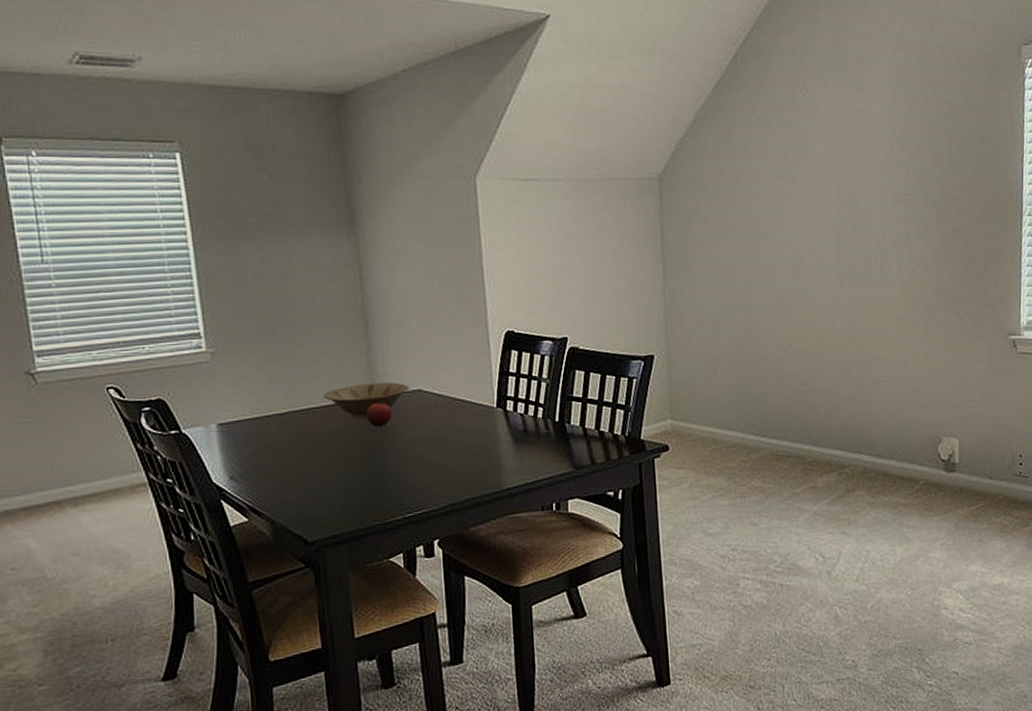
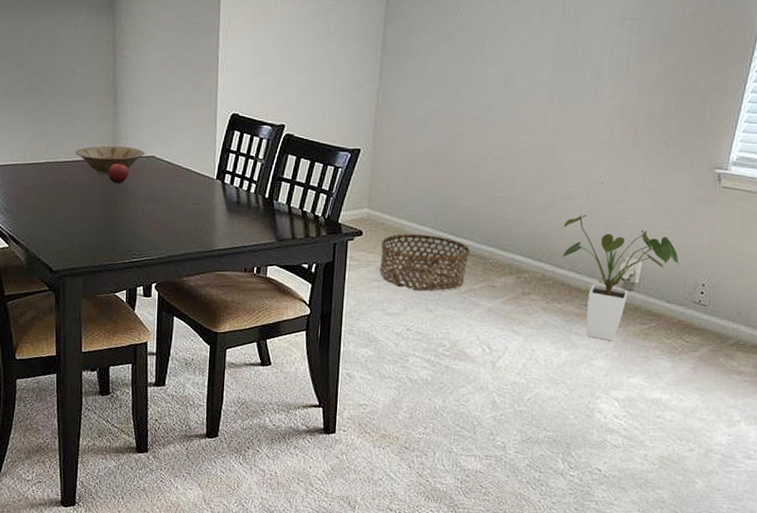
basket: none [690,440,787,504] -> present [380,233,471,292]
house plant: none [875,397,994,529] -> present [561,214,679,341]

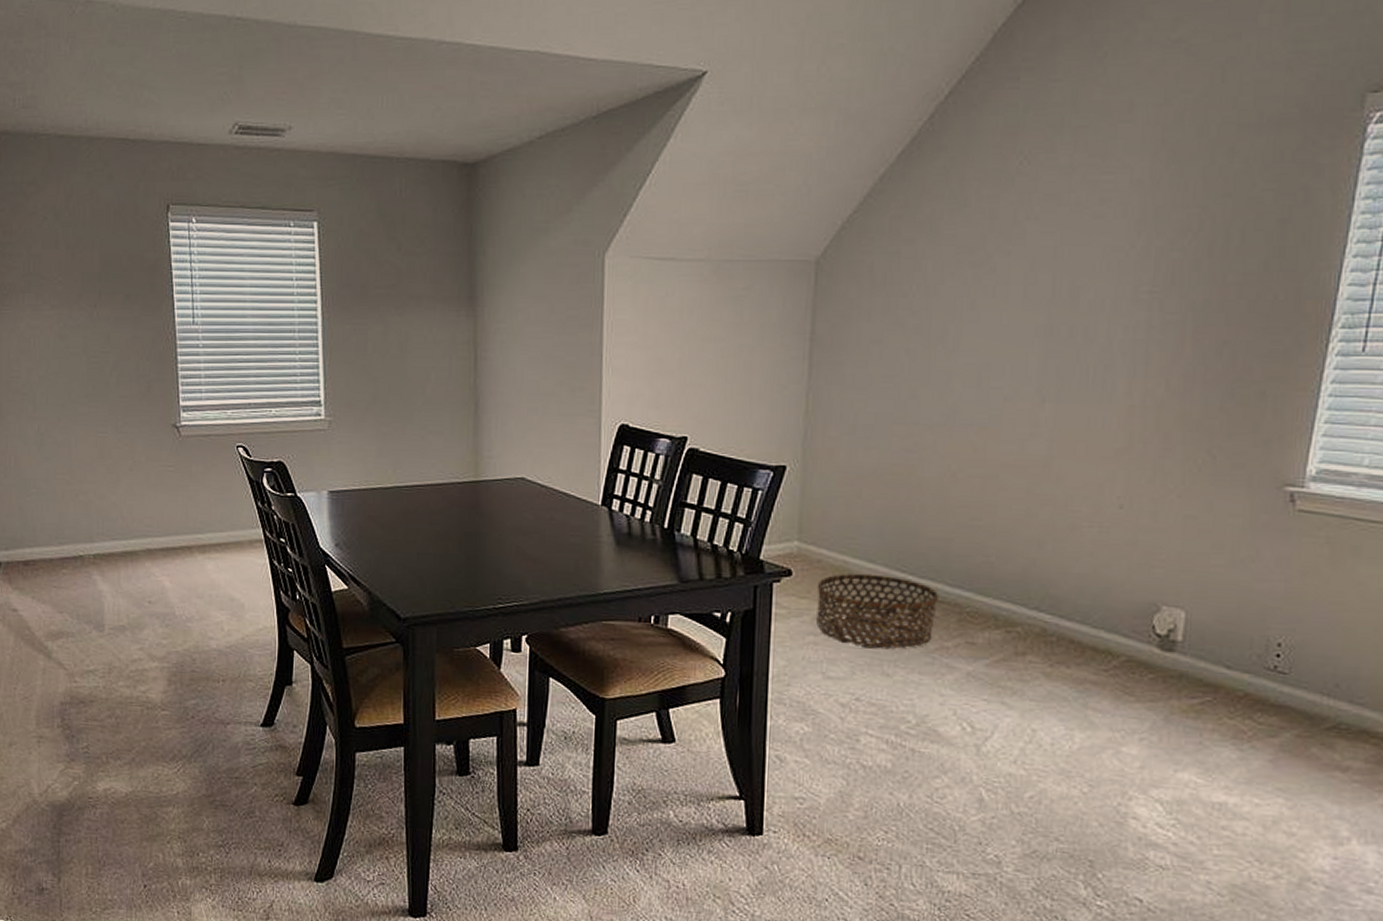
bowl: present [75,145,146,176] -> none [428,465,514,502]
fruit: present [108,162,128,183] -> none [467,485,493,512]
house plant: present [561,214,679,341] -> none [1068,548,1241,720]

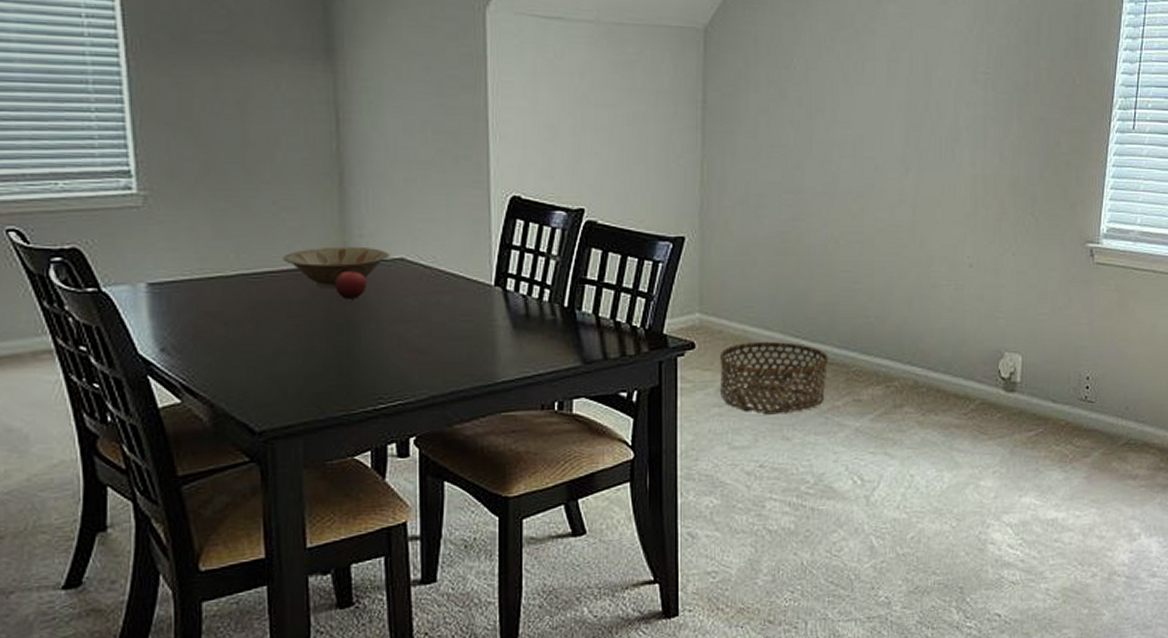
bowl: none [428,465,514,502] -> present [283,246,391,289]
fruit: none [467,485,493,512] -> present [335,268,366,299]

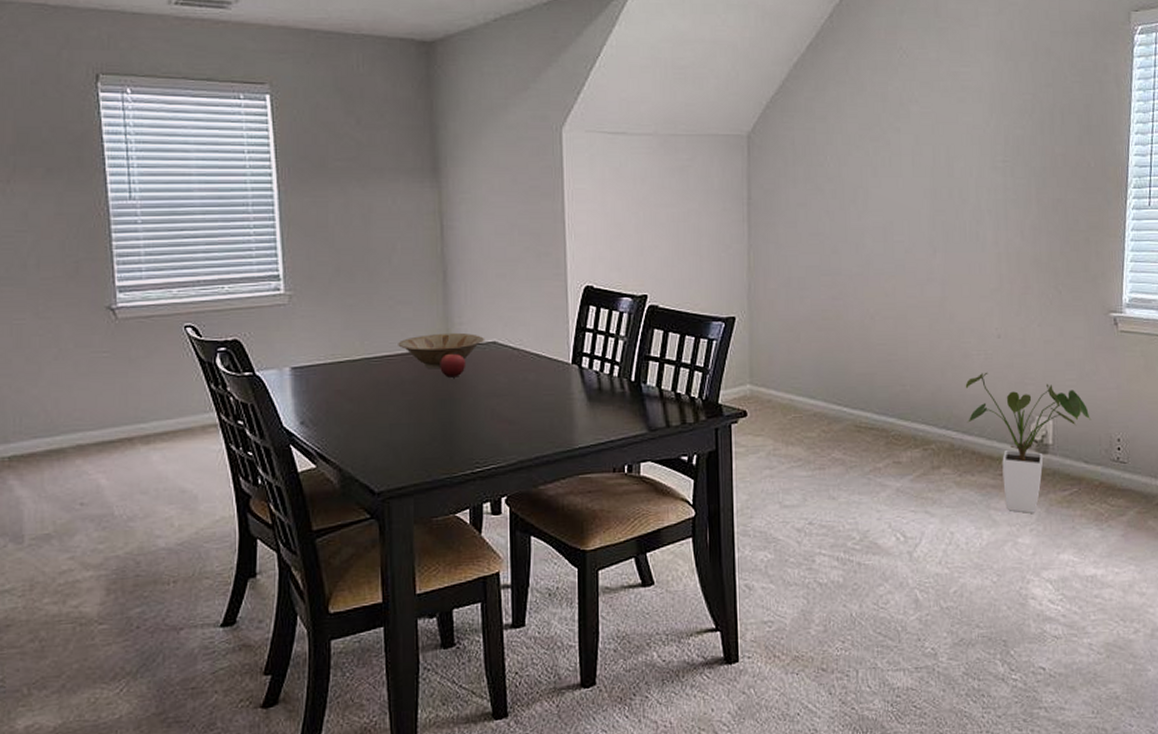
basket: present [719,341,829,415] -> none [769,409,870,476]
house plant: none [933,304,1060,455] -> present [965,372,1090,513]

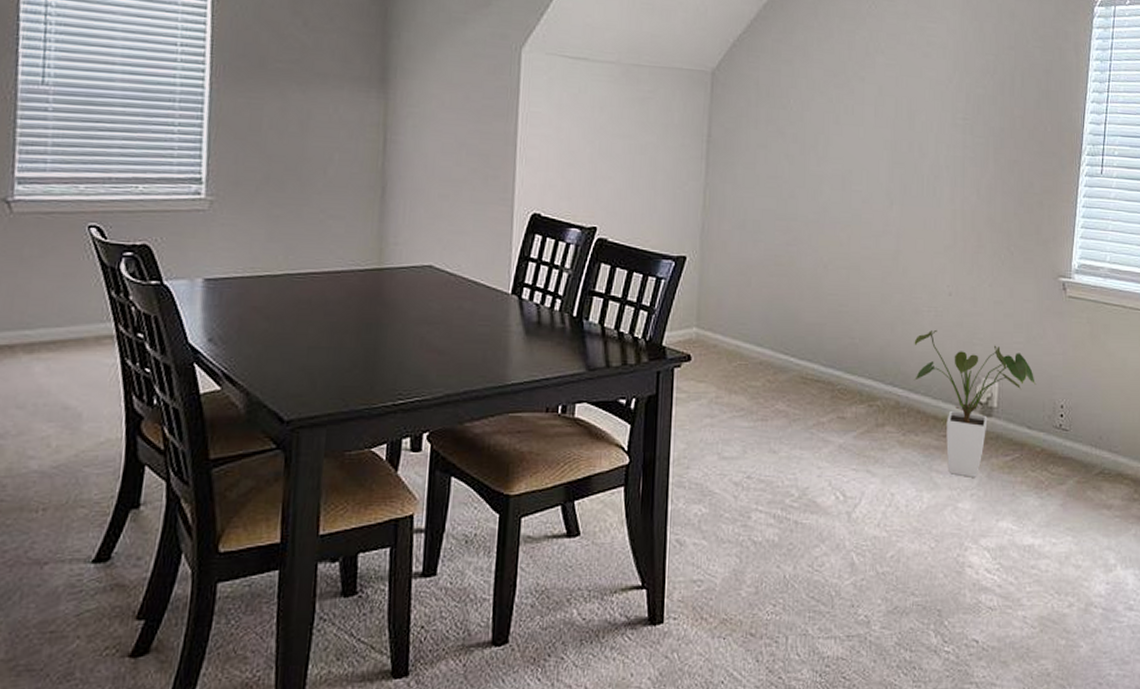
bowl: present [398,332,485,369] -> none [325,252,421,291]
fruit: present [440,351,465,378] -> none [368,273,397,301]

